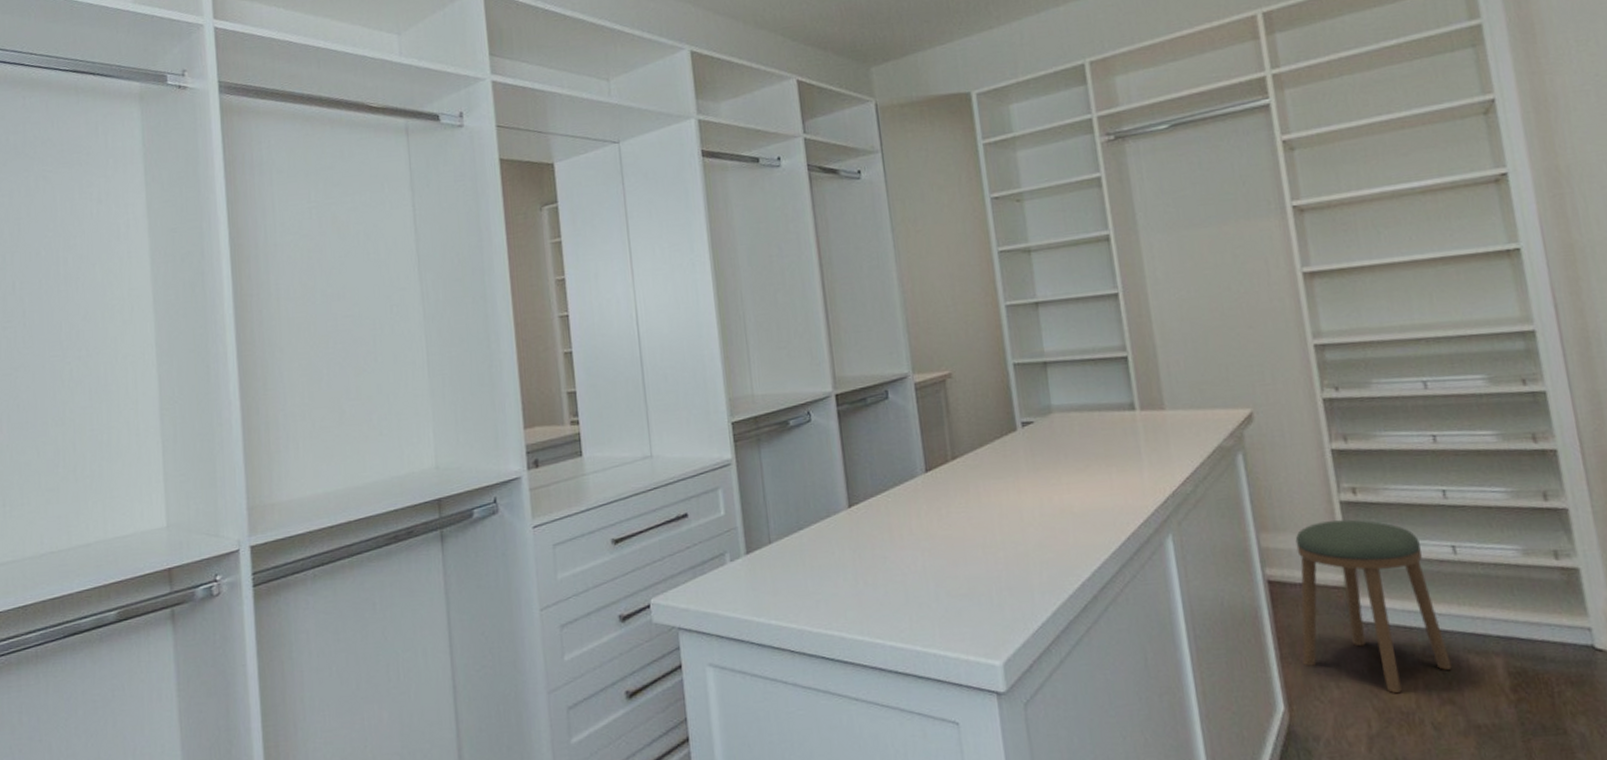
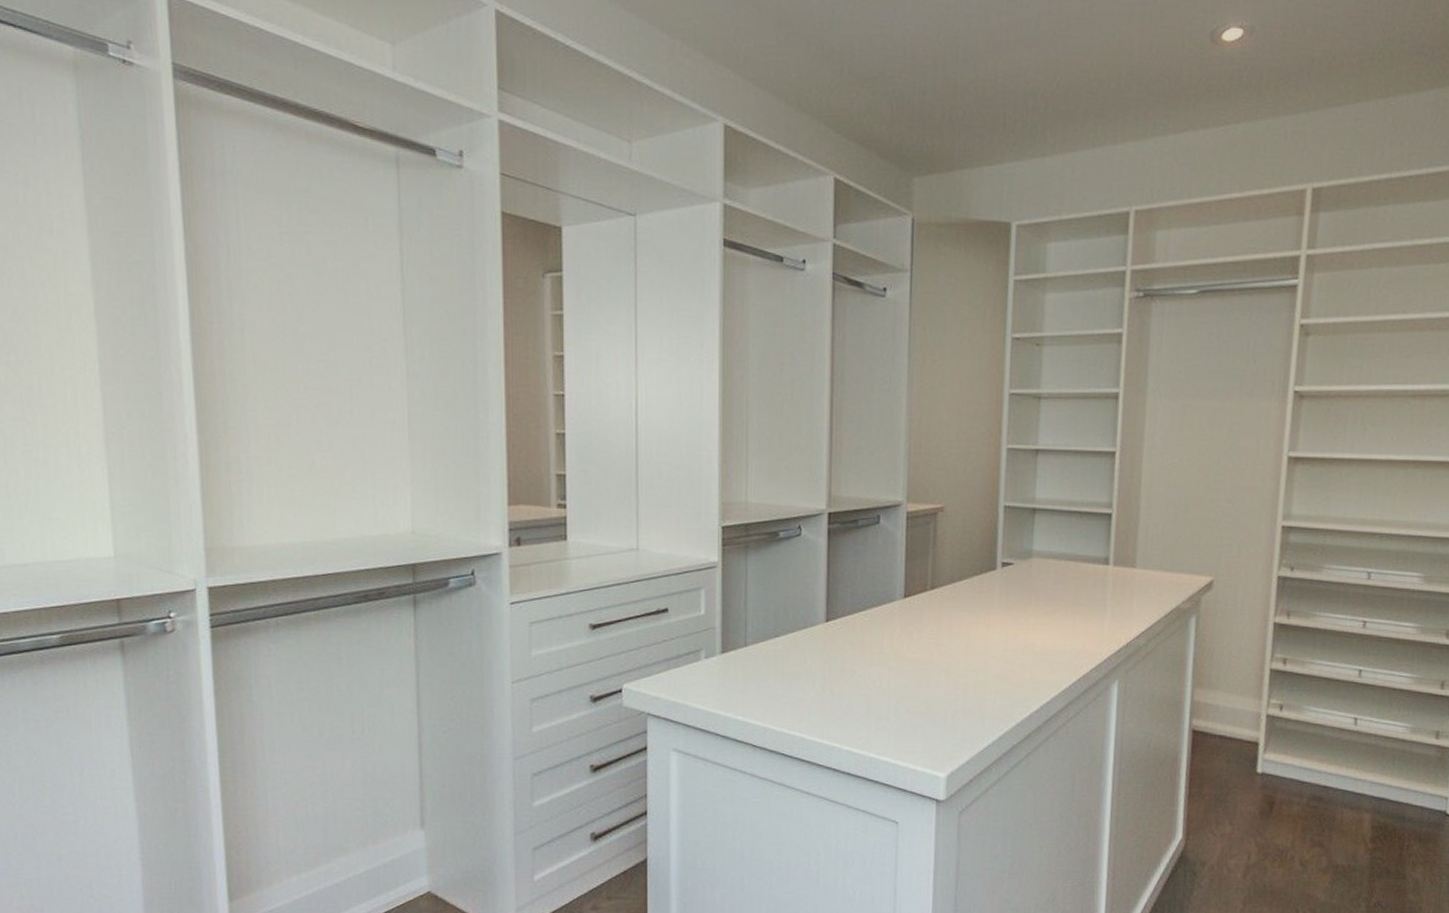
stool: present [1295,519,1452,693] -> none [1206,685,1329,833]

